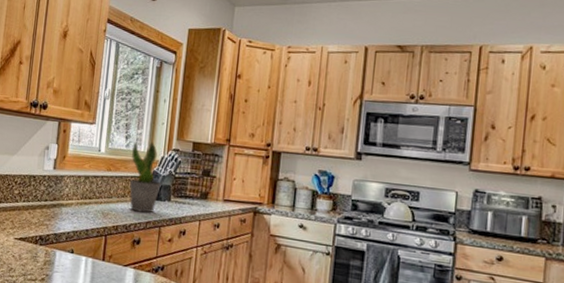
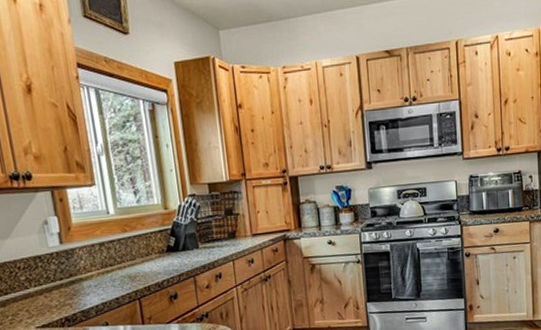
potted plant: present [129,141,161,213] -> none [144,191,185,268]

